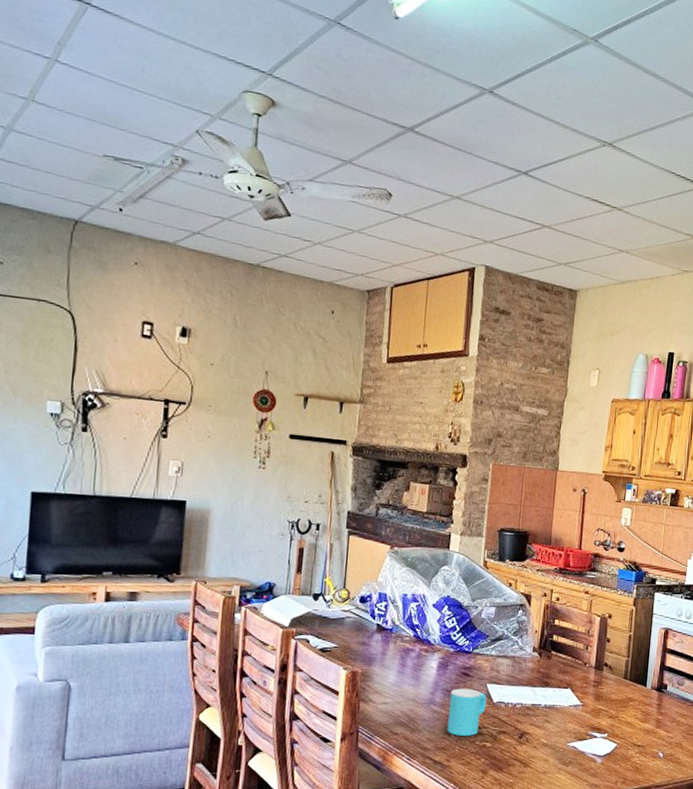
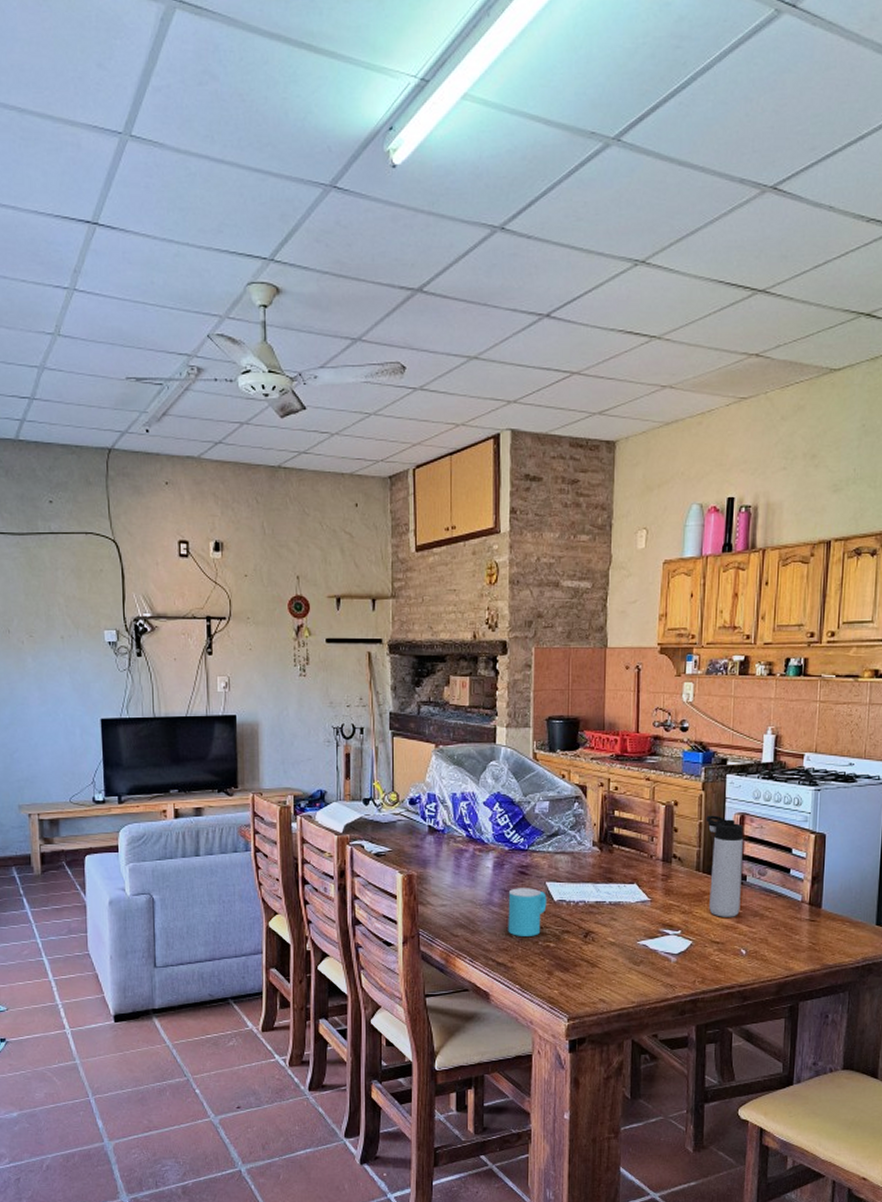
thermos bottle: none [633,628,667,723] -> present [706,815,743,917]

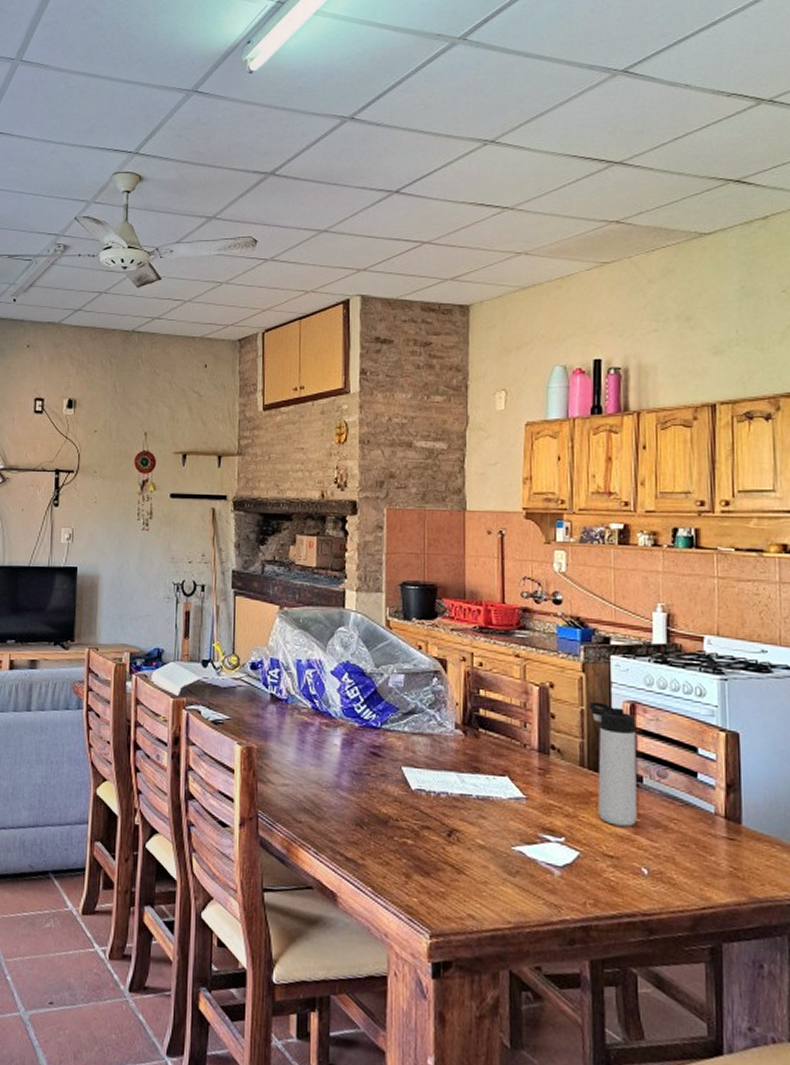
cup: present [508,888,547,936] -> none [358,771,403,830]

